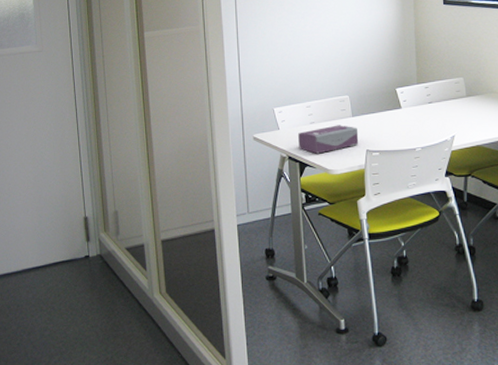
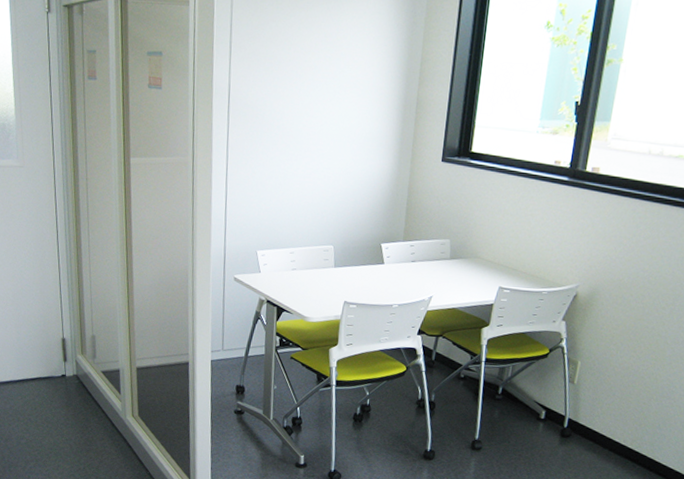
tissue box: present [298,125,359,154] -> none [278,274,339,301]

